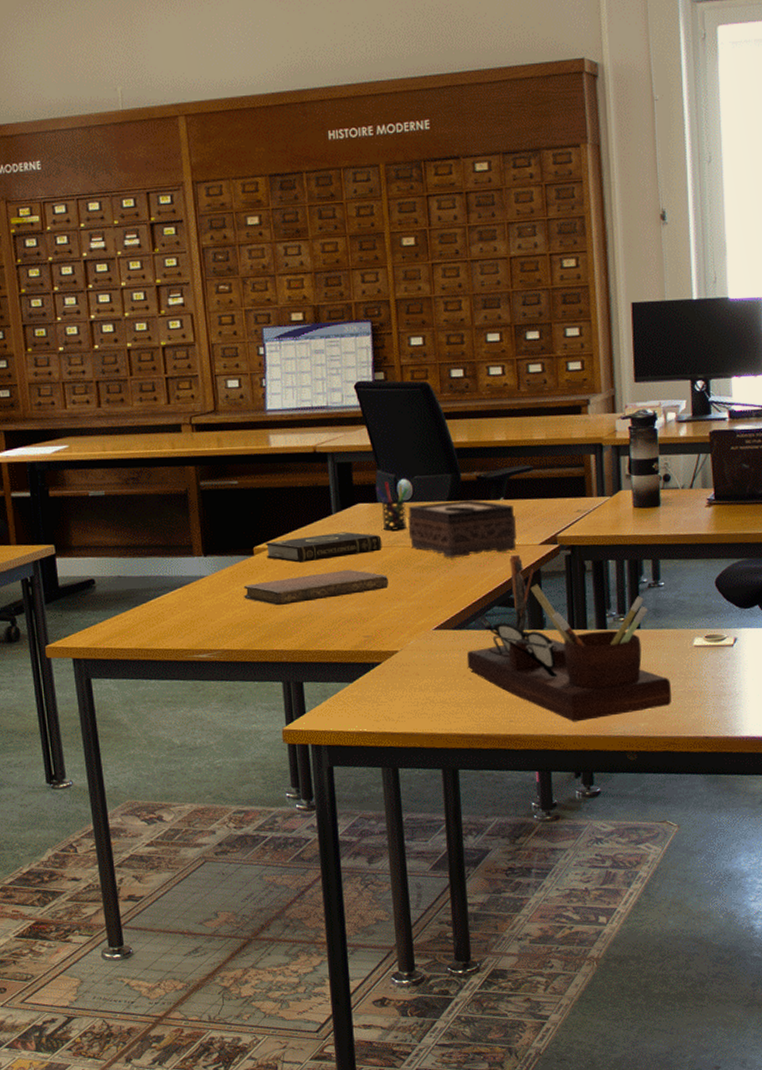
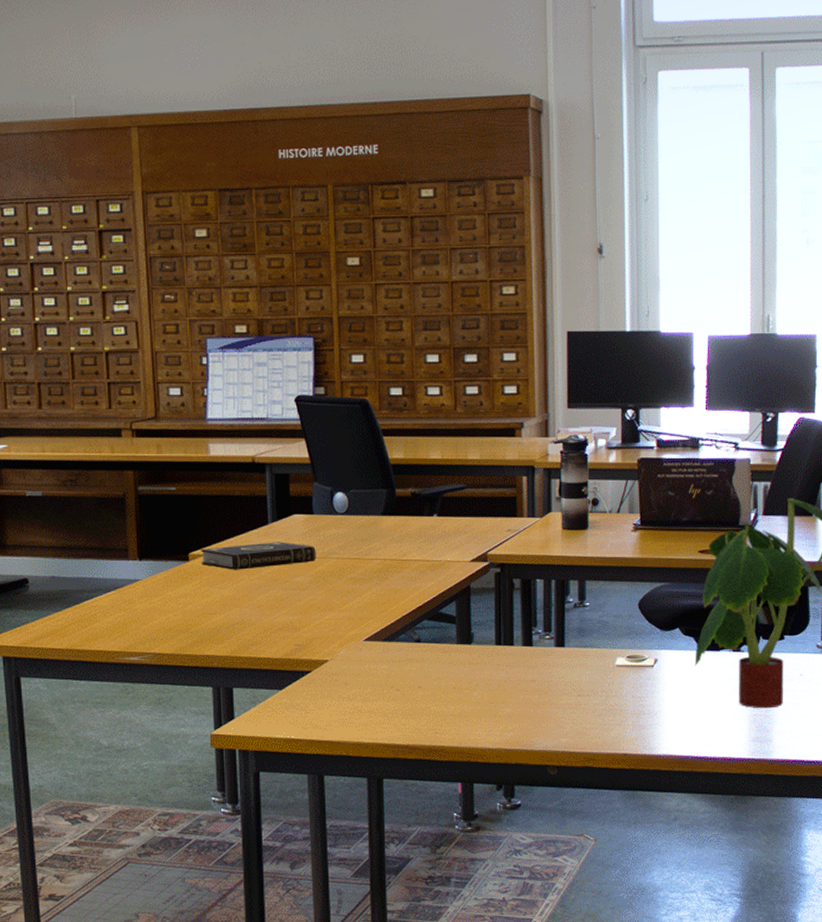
notebook: present [243,570,388,606] -> none [177,579,321,612]
pen holder: present [375,482,408,531] -> none [311,494,344,542]
tissue box: present [407,500,518,558] -> none [342,516,449,571]
desk organizer: present [466,554,671,722] -> none [395,570,592,736]

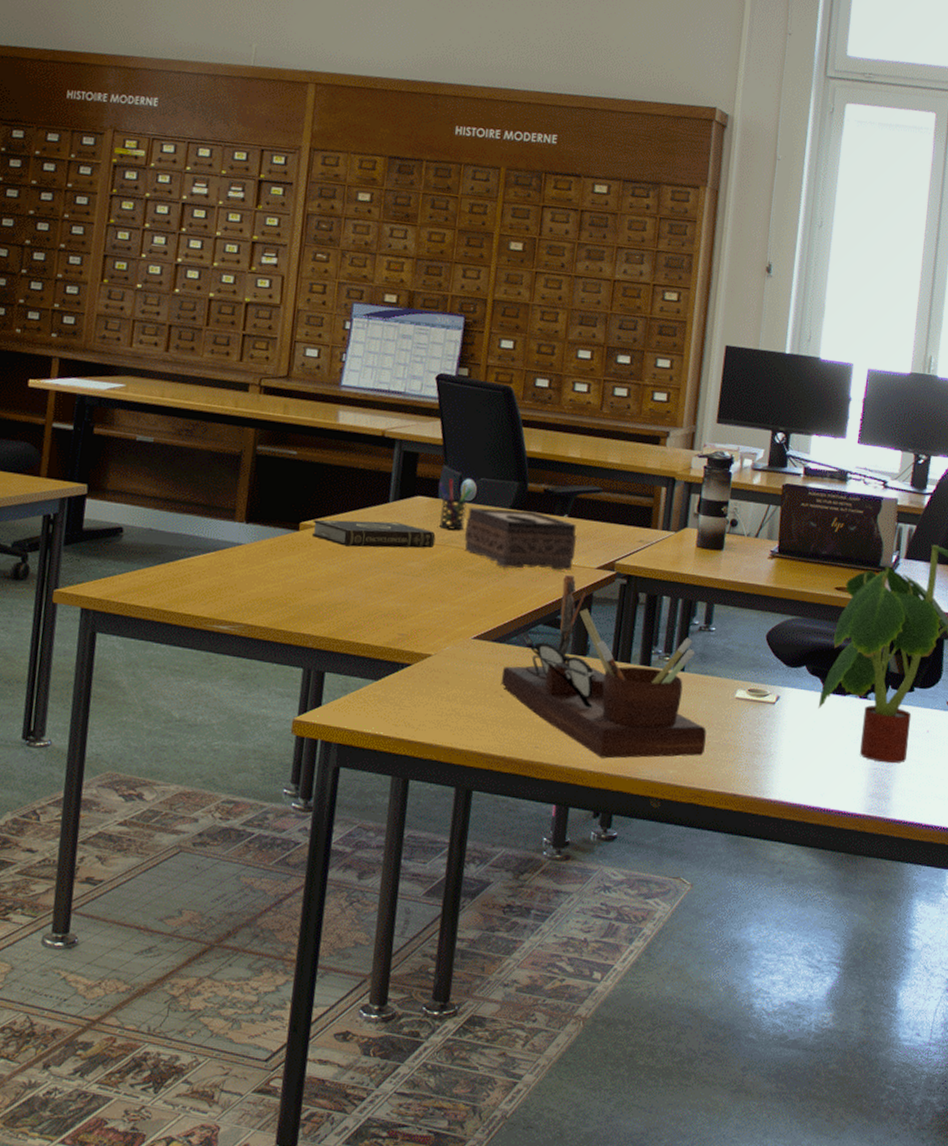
pen holder: none [311,494,344,542] -> present [438,478,472,530]
tissue box: none [342,516,449,571] -> present [464,507,576,571]
desk organizer: none [395,570,592,736] -> present [501,574,707,759]

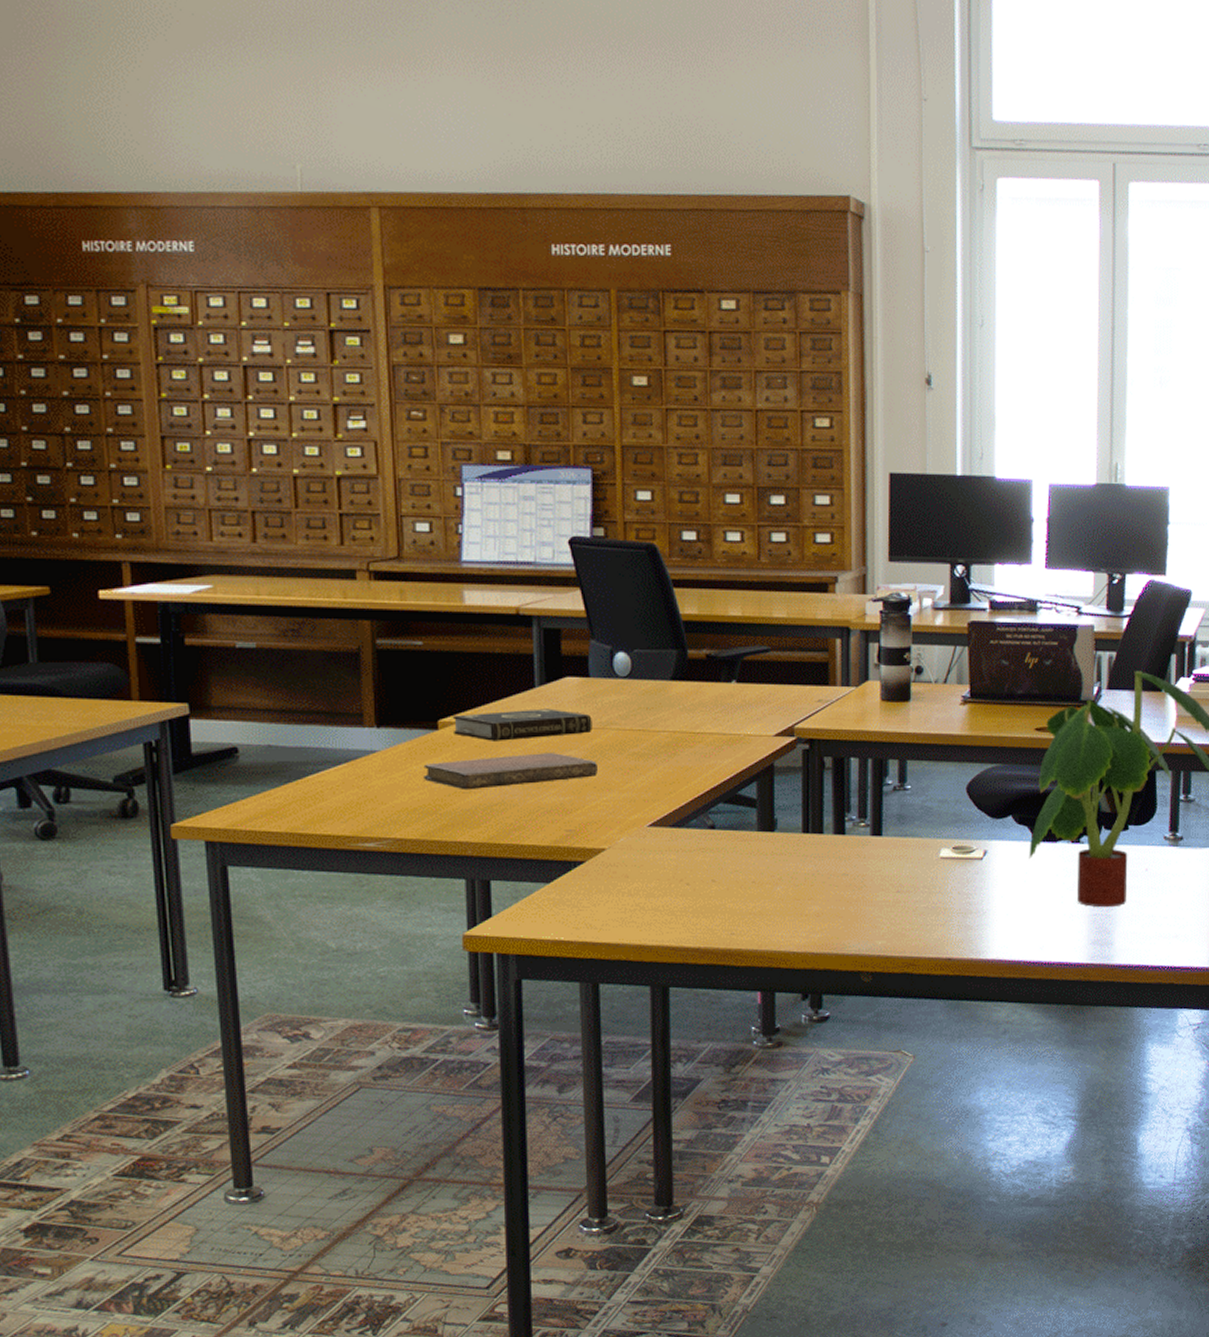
notebook: none [279,560,435,589] -> present [423,753,597,791]
pen holder: present [438,478,472,530] -> none [587,654,626,710]
tissue box: present [464,507,576,571] -> none [624,681,750,745]
desk organizer: present [501,574,707,759] -> none [685,745,913,937]

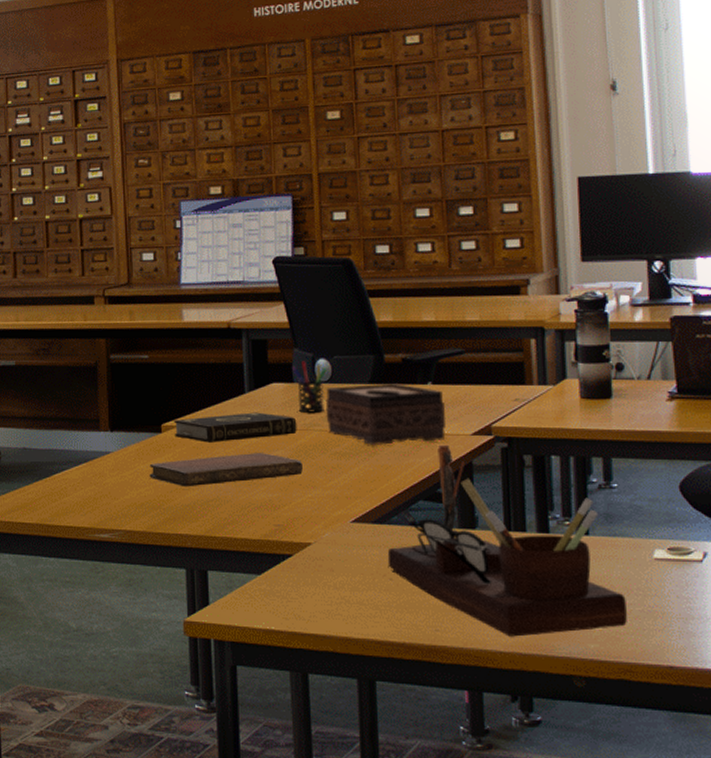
pen holder: none [587,654,626,710] -> present [291,361,327,413]
tissue box: none [624,681,750,745] -> present [325,384,447,445]
desk organizer: none [685,745,913,937] -> present [387,444,627,637]

